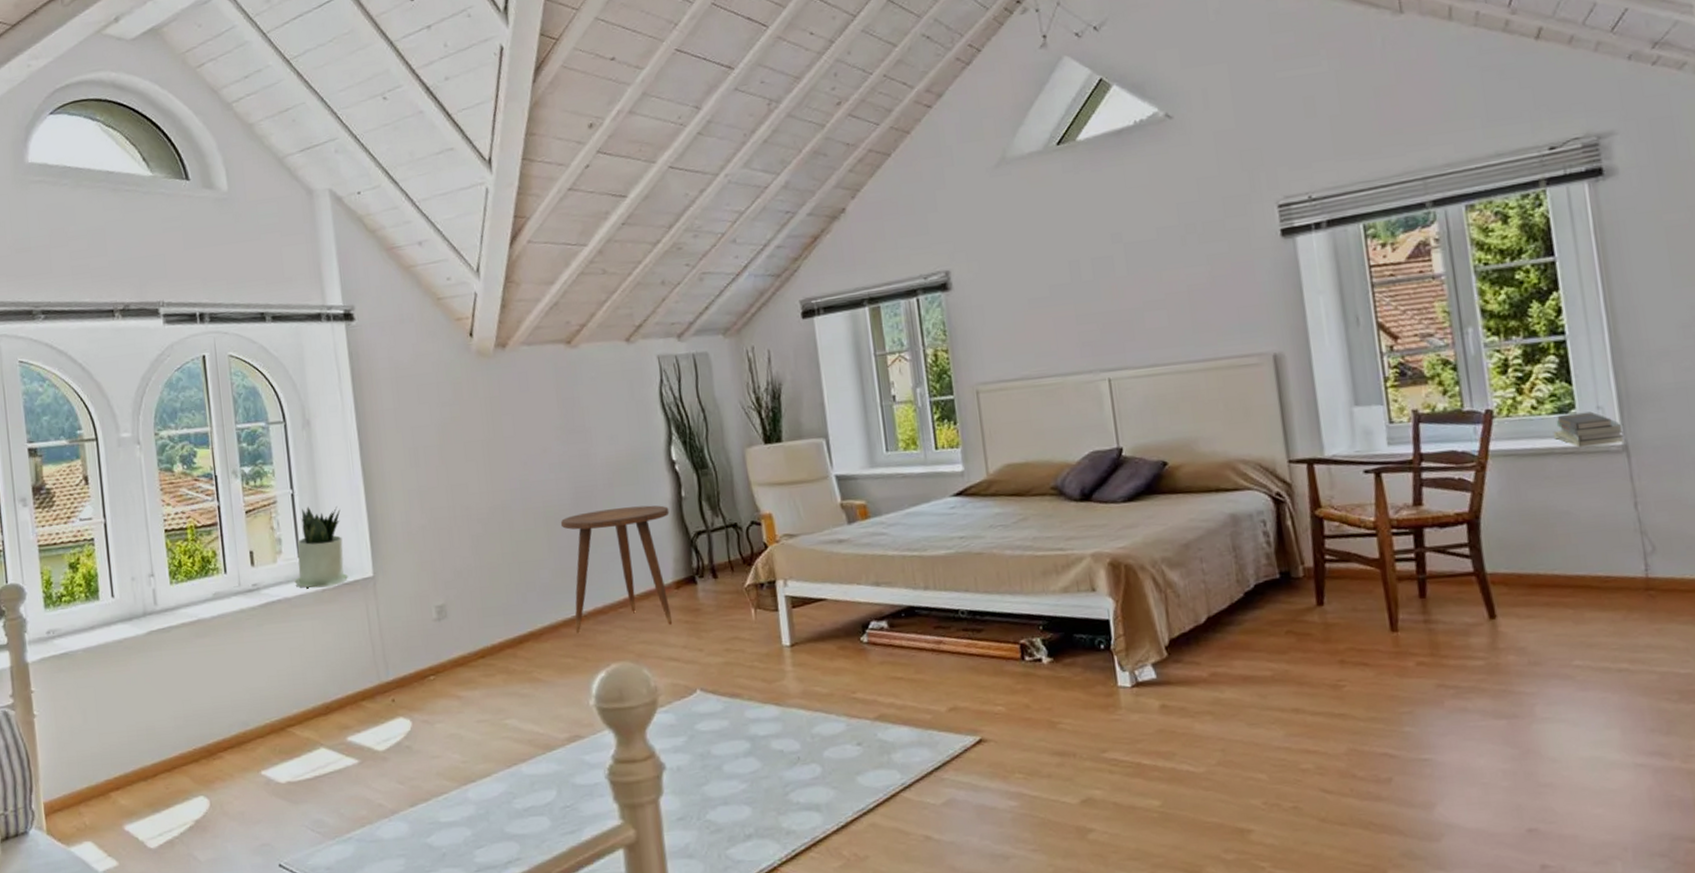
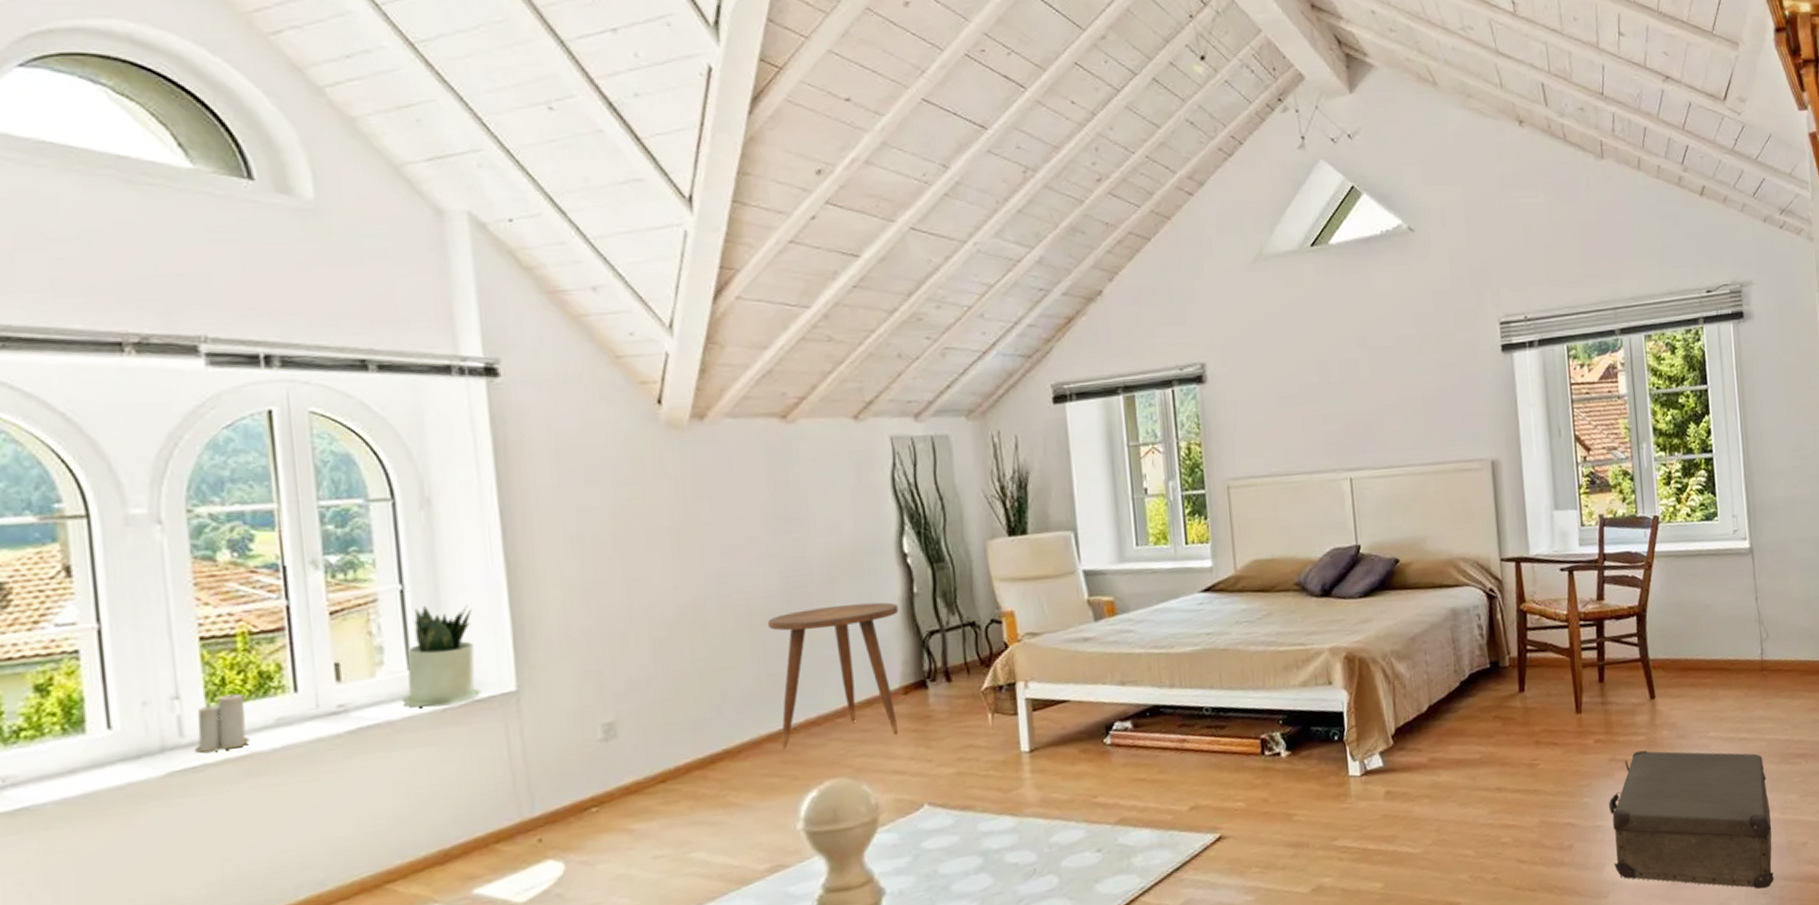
candle: none [163,571,198,618] -> present [194,691,250,753]
suitcase: none [1437,676,1676,850] -> present [1608,750,1774,889]
books: present [1553,411,1625,448] -> none [1701,519,1751,550]

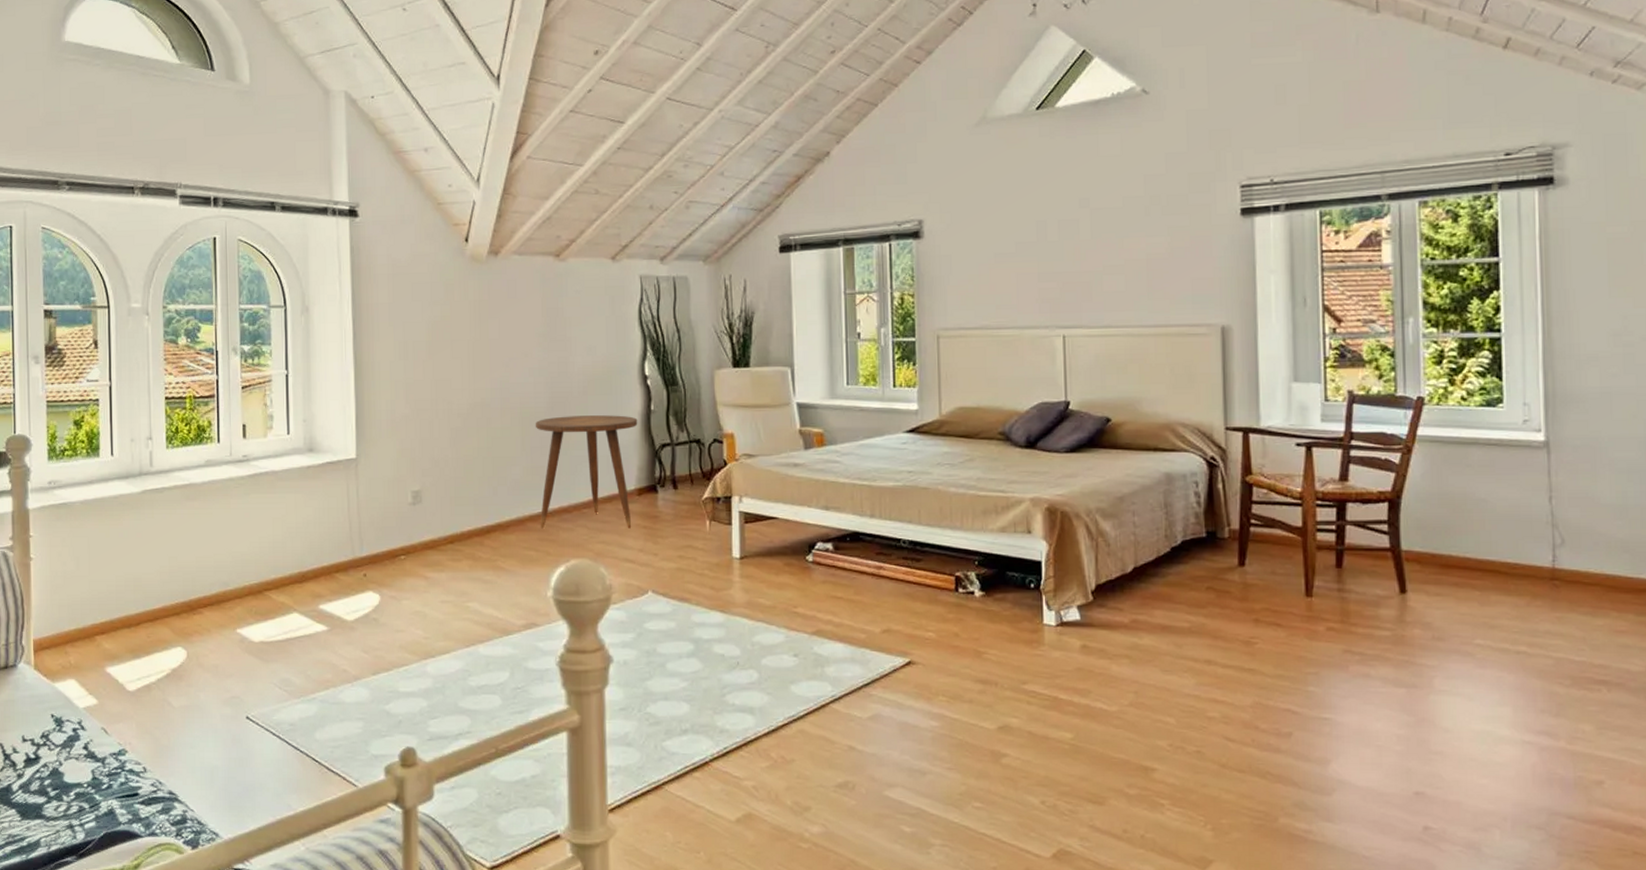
candle: present [194,691,250,753] -> none [158,437,190,479]
planter: present [401,605,482,708] -> none [282,387,333,464]
suitcase: present [1608,750,1774,889] -> none [1339,647,1554,823]

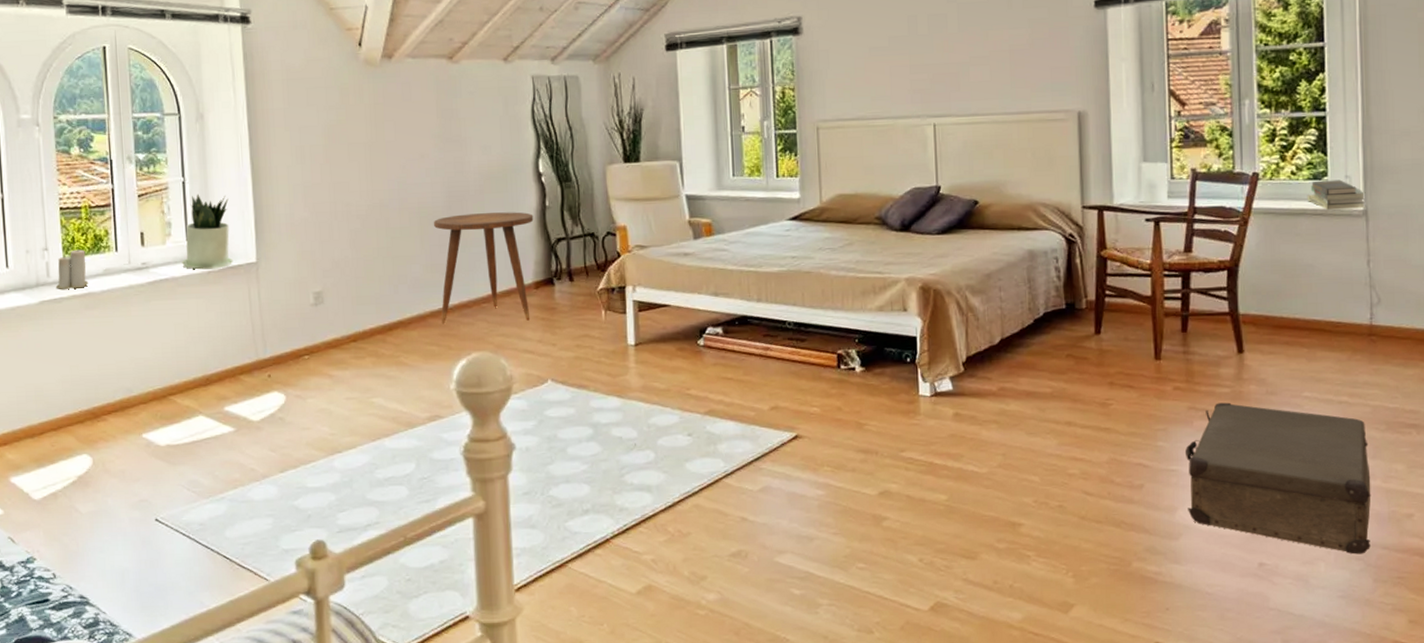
candle: none [158,437,190,479] -> present [55,247,89,289]
planter: none [282,387,333,464] -> present [182,194,233,270]
suitcase: none [1339,647,1554,823] -> present [1184,402,1371,555]
books: none [1479,407,1547,440] -> present [1307,179,1366,210]

